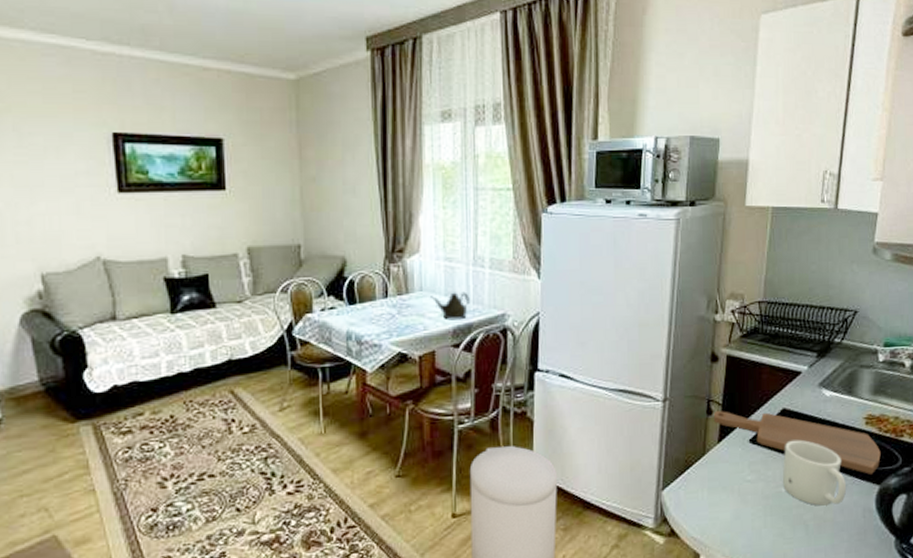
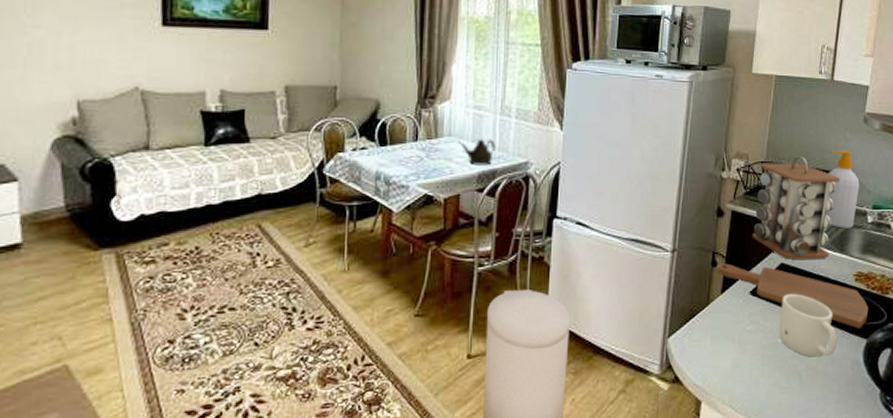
spice rack: none [750,294,847,405] -> present [752,156,840,260]
soap bottle: none [830,284,870,369] -> present [825,150,860,229]

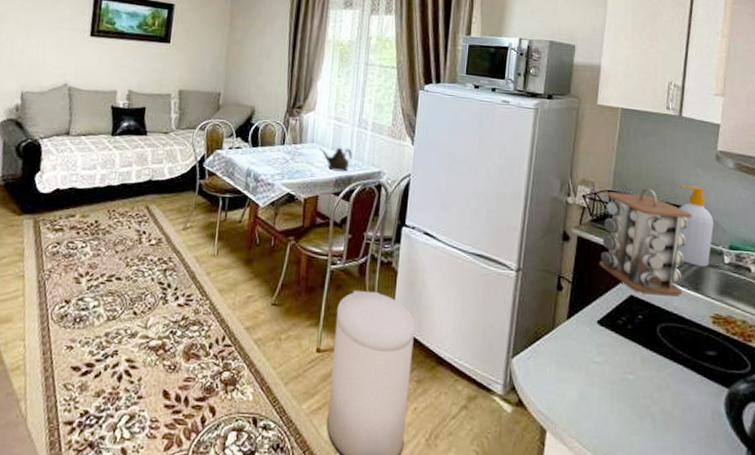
cutting board: present [717,262,868,329] -> none [563,287,729,376]
mug: present [780,293,837,357] -> none [630,328,695,402]

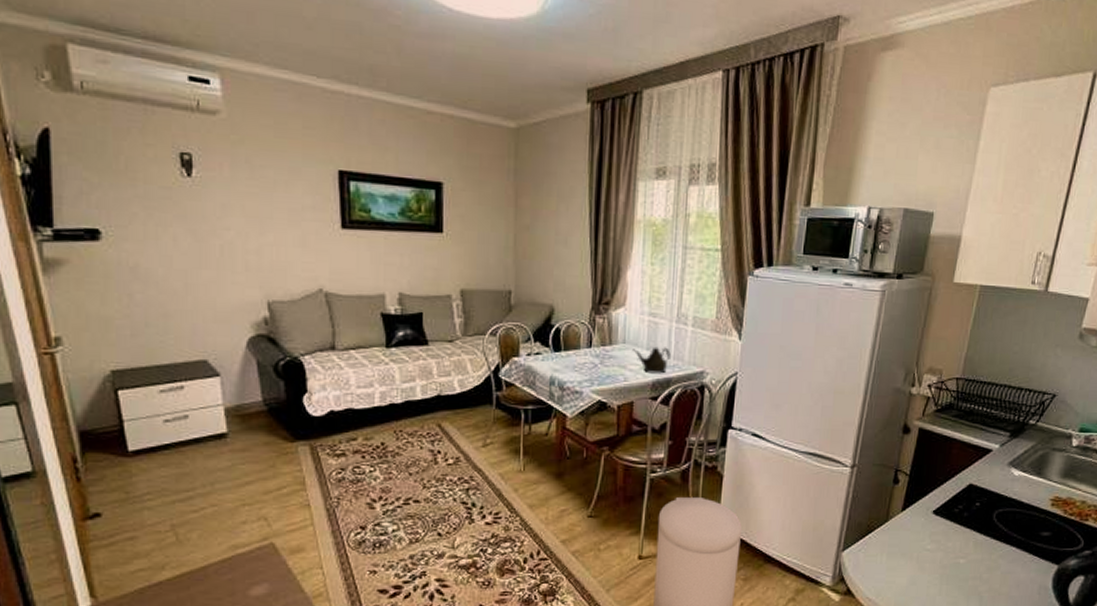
spice rack: present [599,188,692,296] -> none [939,373,1045,481]
soap bottle: present [677,185,714,267] -> none [1024,368,1067,451]

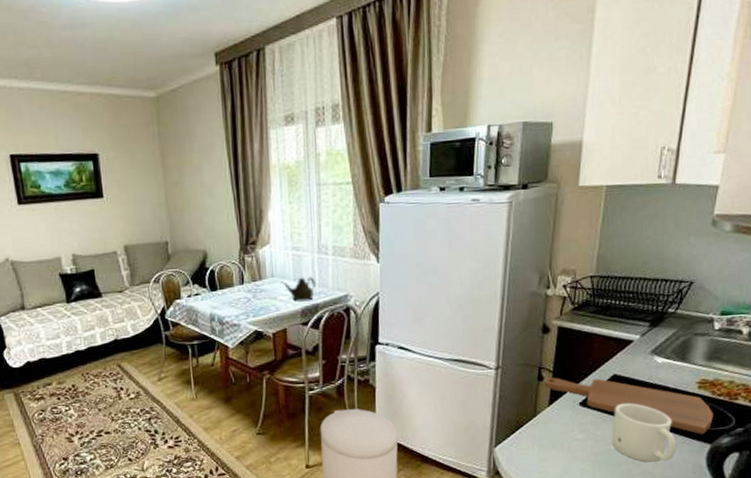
cutting board: none [899,480,1064,554] -> present [544,376,713,434]
mug: none [962,515,1025,580] -> present [612,402,677,462]

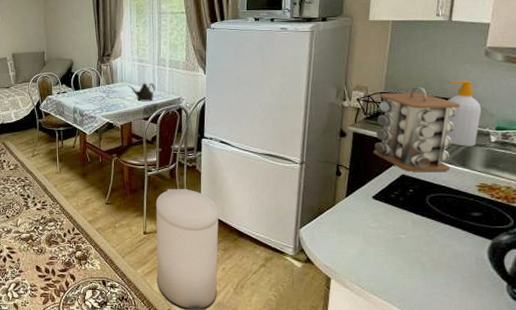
cutting board: present [544,376,713,434] -> none [342,172,493,231]
spice rack: none [581,267,682,371] -> present [373,87,461,172]
mug: present [612,402,677,462] -> none [402,199,461,252]
soap bottle: none [664,257,706,337] -> present [445,80,482,147]

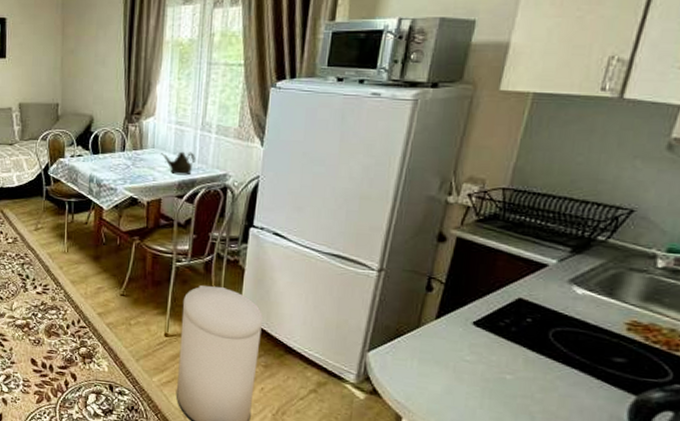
spice rack: present [373,87,461,172] -> none [481,185,619,300]
soap bottle: present [445,80,482,147] -> none [589,180,650,271]

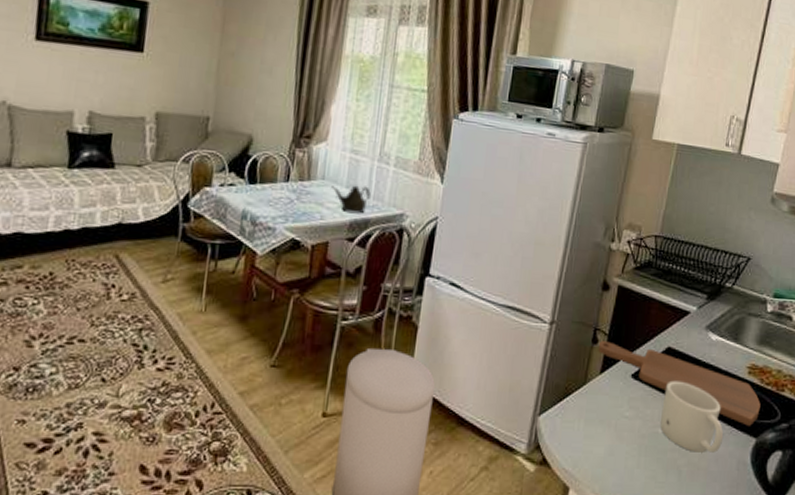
cutting board: none [433,288,644,383] -> present [598,339,761,426]
mug: none [509,331,591,405] -> present [660,380,724,453]

